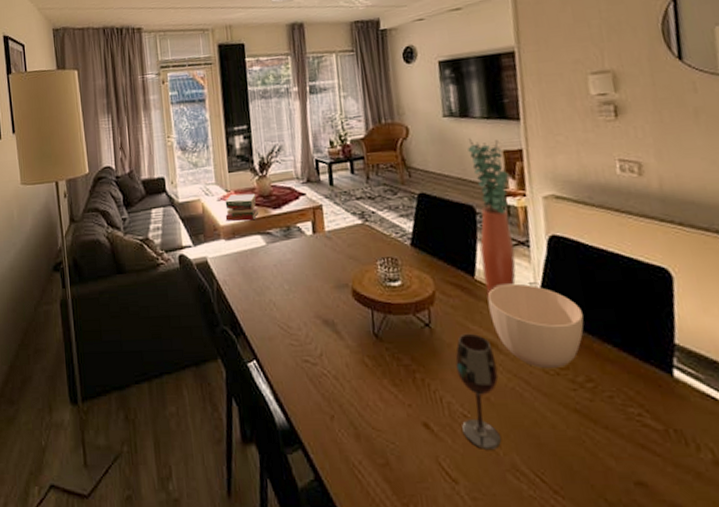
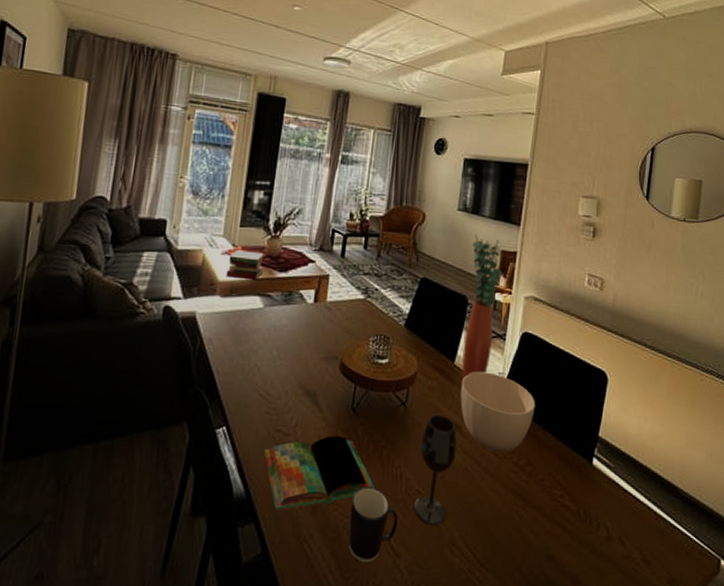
book: none [295,363,416,438] -> present [263,436,376,511]
mug: none [393,412,449,488] -> present [348,487,398,562]

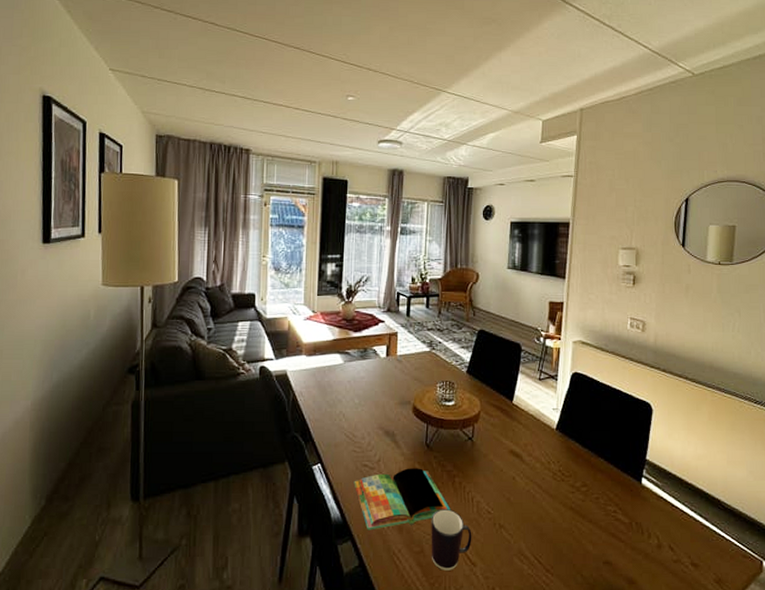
books: present [226,250,264,280] -> none [309,316,340,341]
wine glass: present [414,414,457,525] -> none [486,446,519,539]
bowl: present [460,371,535,453] -> none [520,408,587,477]
vase: present [461,234,502,383] -> none [520,289,551,418]

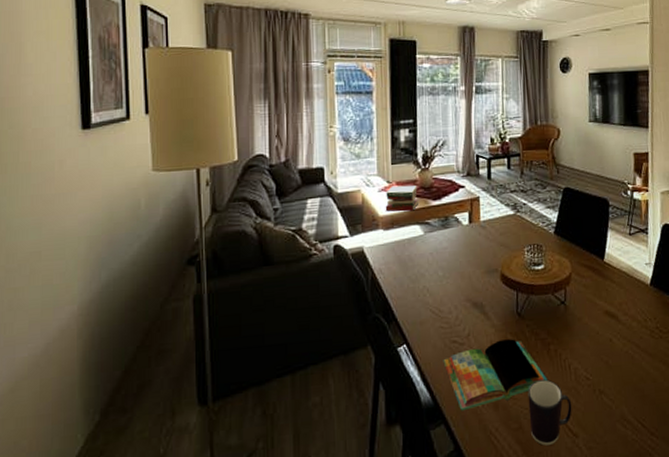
books: none [309,316,340,341] -> present [385,185,418,212]

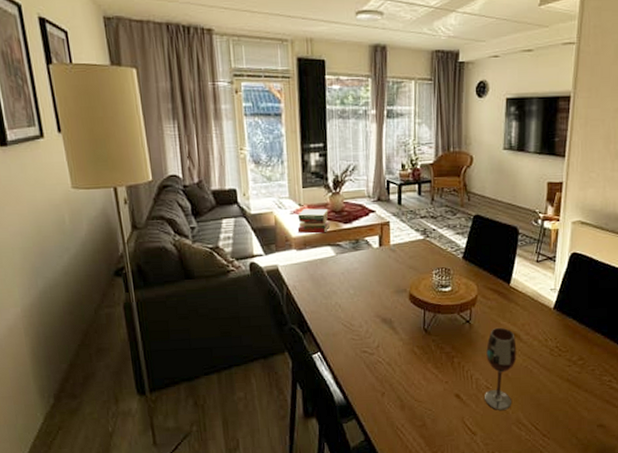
book: present [443,339,548,411] -> none [354,351,451,410]
mug: present [527,379,572,446] -> none [432,387,472,440]
wine glass: none [583,307,616,405] -> present [485,327,517,410]

